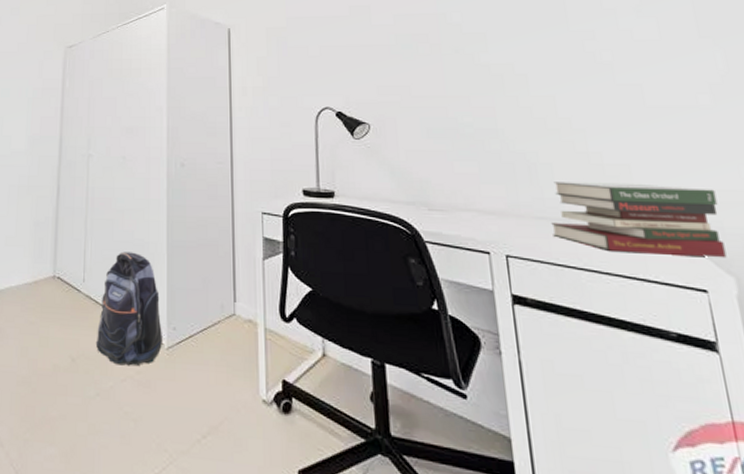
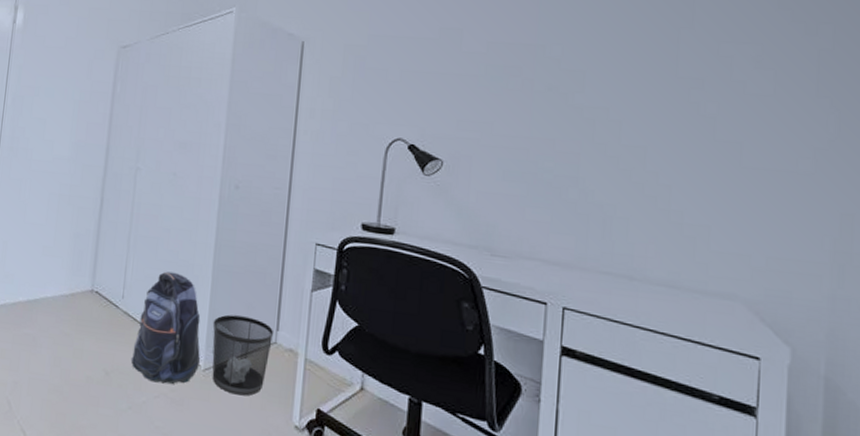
waste bin: none [172,290,231,372] -> present [212,315,273,396]
books: present [551,182,727,258] -> none [615,237,792,329]

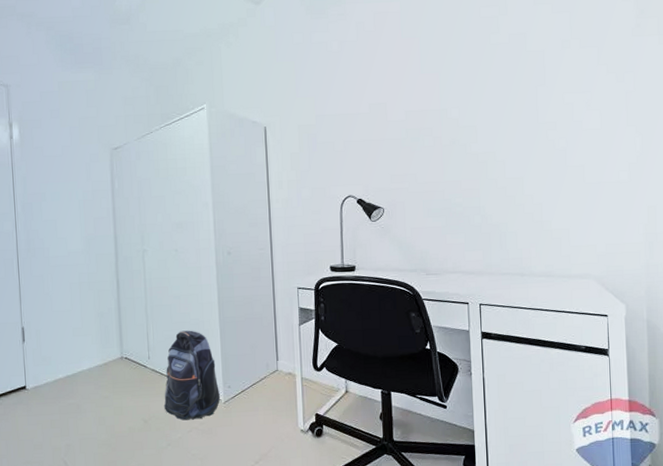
waste bin: present [212,315,273,396] -> none [226,354,275,416]

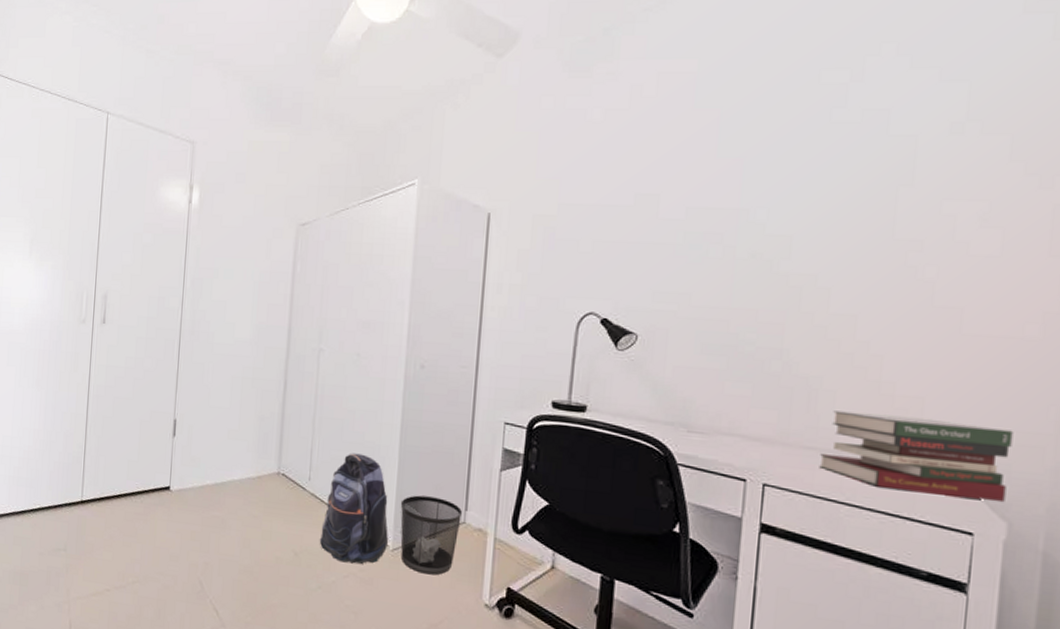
waste bin: none [226,354,275,416] -> present [400,495,462,575]
books: none [512,242,622,294] -> present [819,410,1013,503]

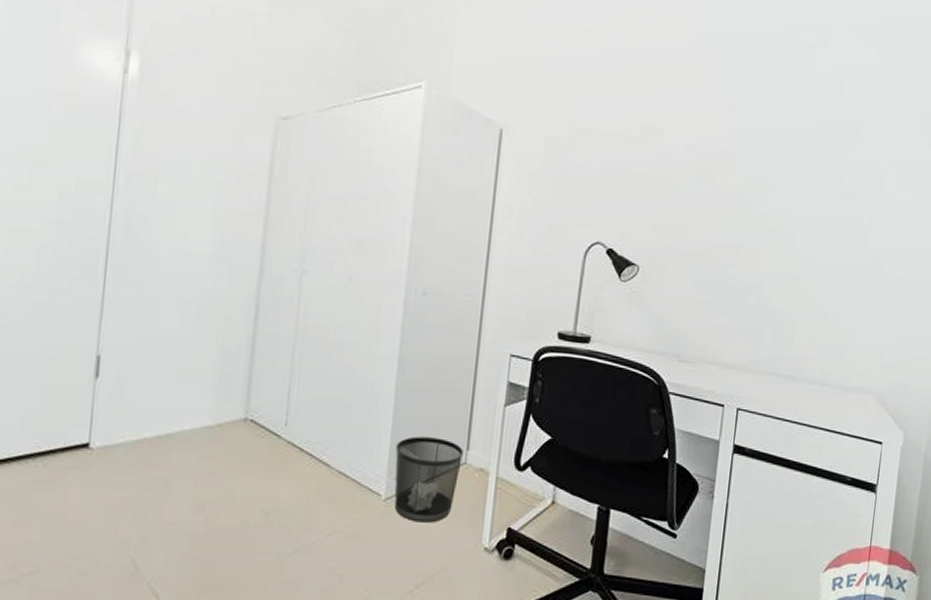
backpack: present [319,453,388,564] -> none [296,392,381,519]
books: present [819,410,1013,503] -> none [780,340,911,416]

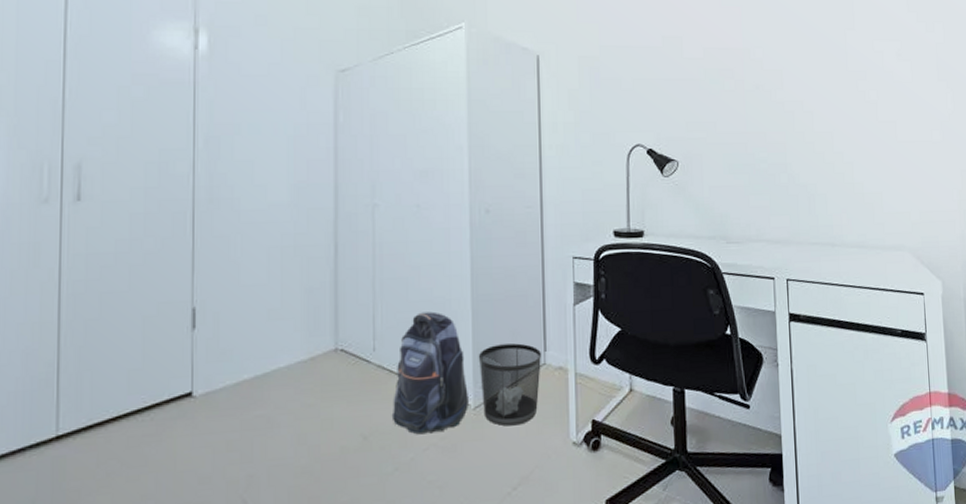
backpack: none [296,392,381,519] -> present [391,311,468,435]

